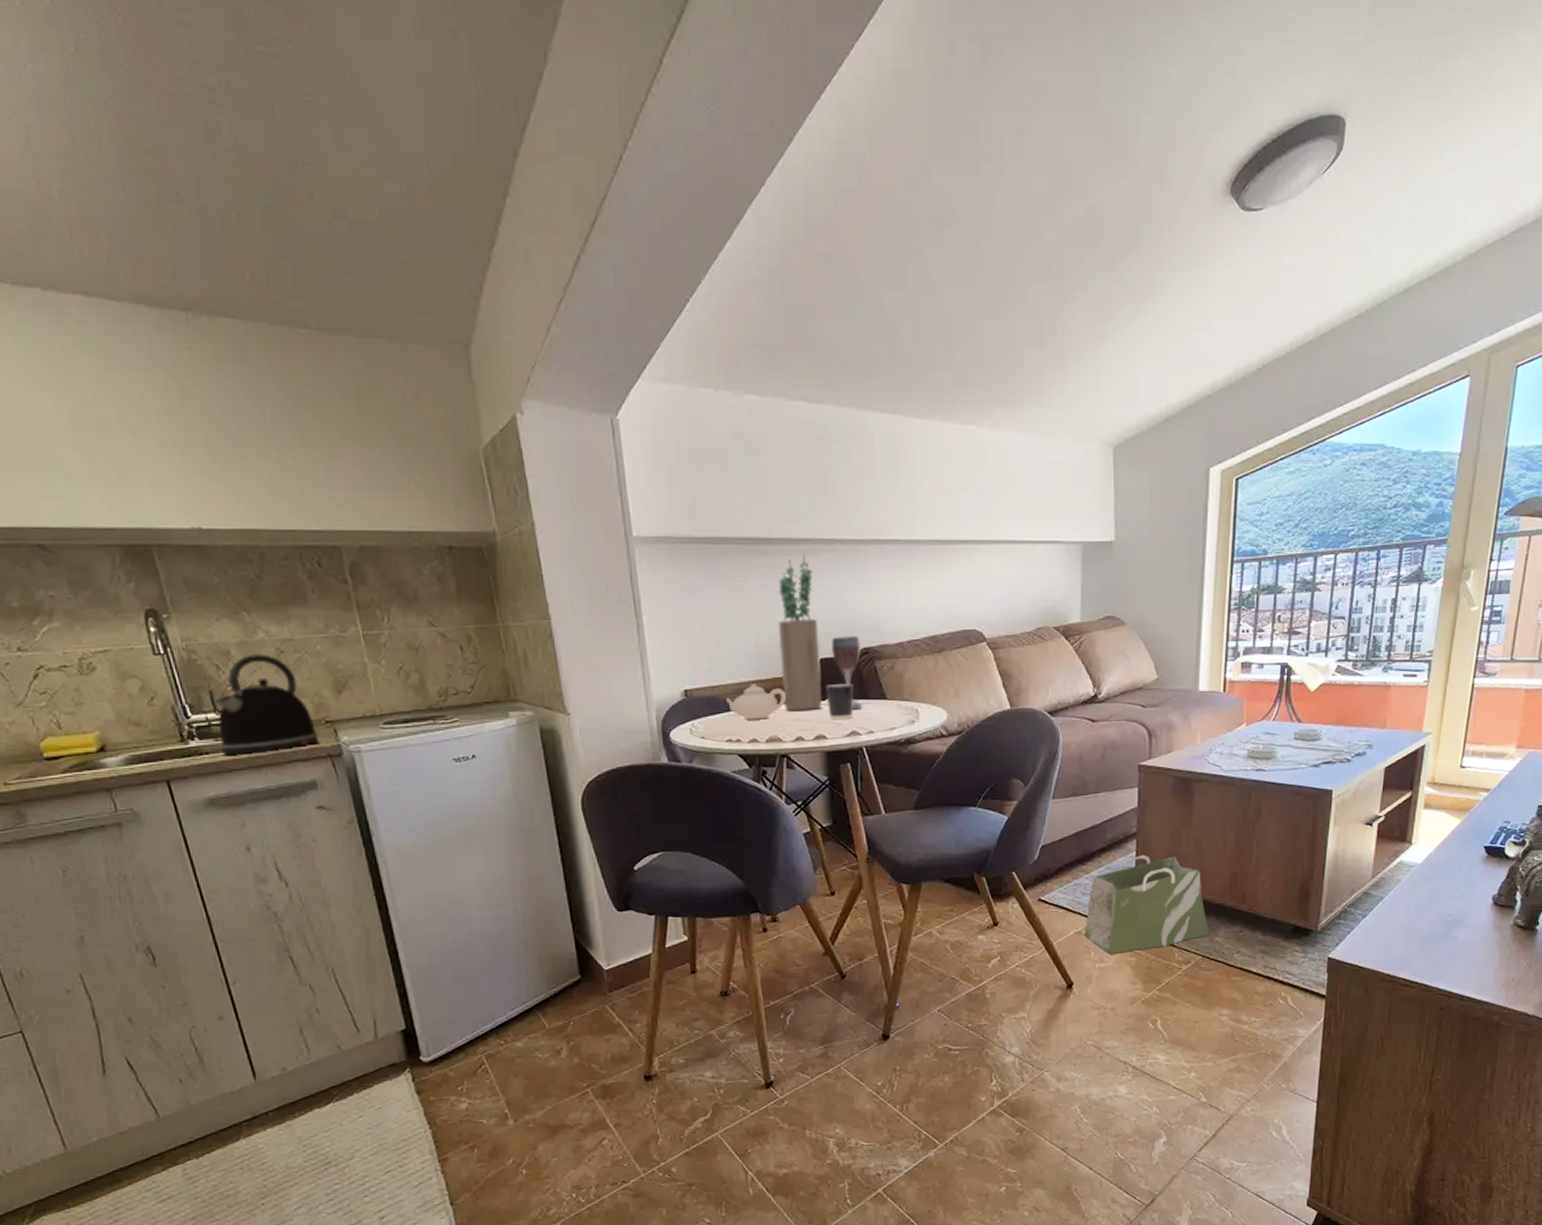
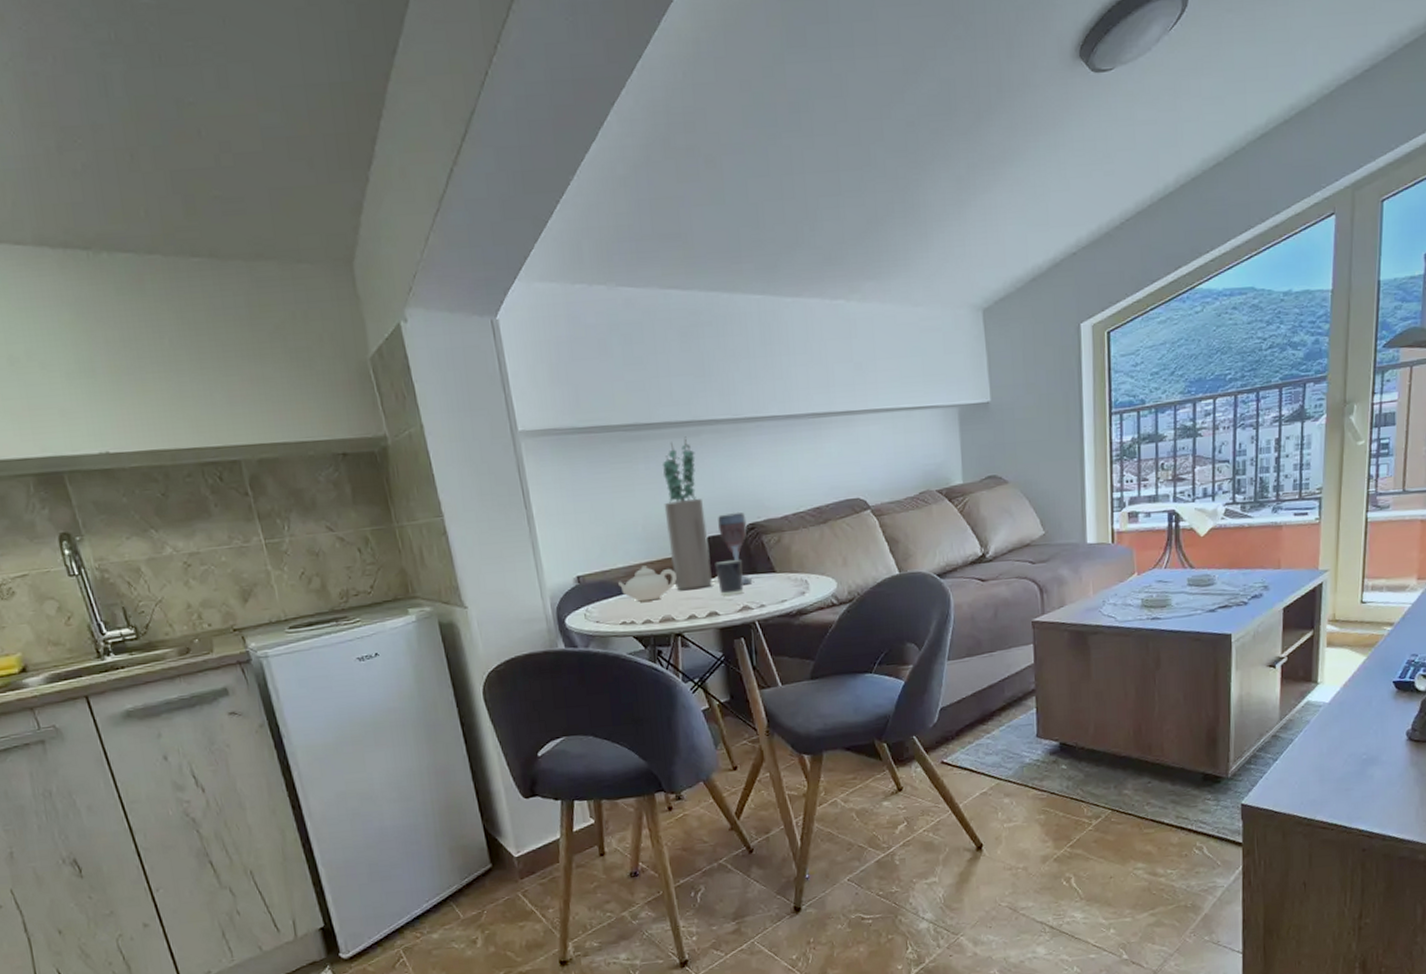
kettle: present [215,654,319,756] -> none [128,568,228,669]
grocery bag: present [1084,854,1210,955] -> none [990,710,1118,815]

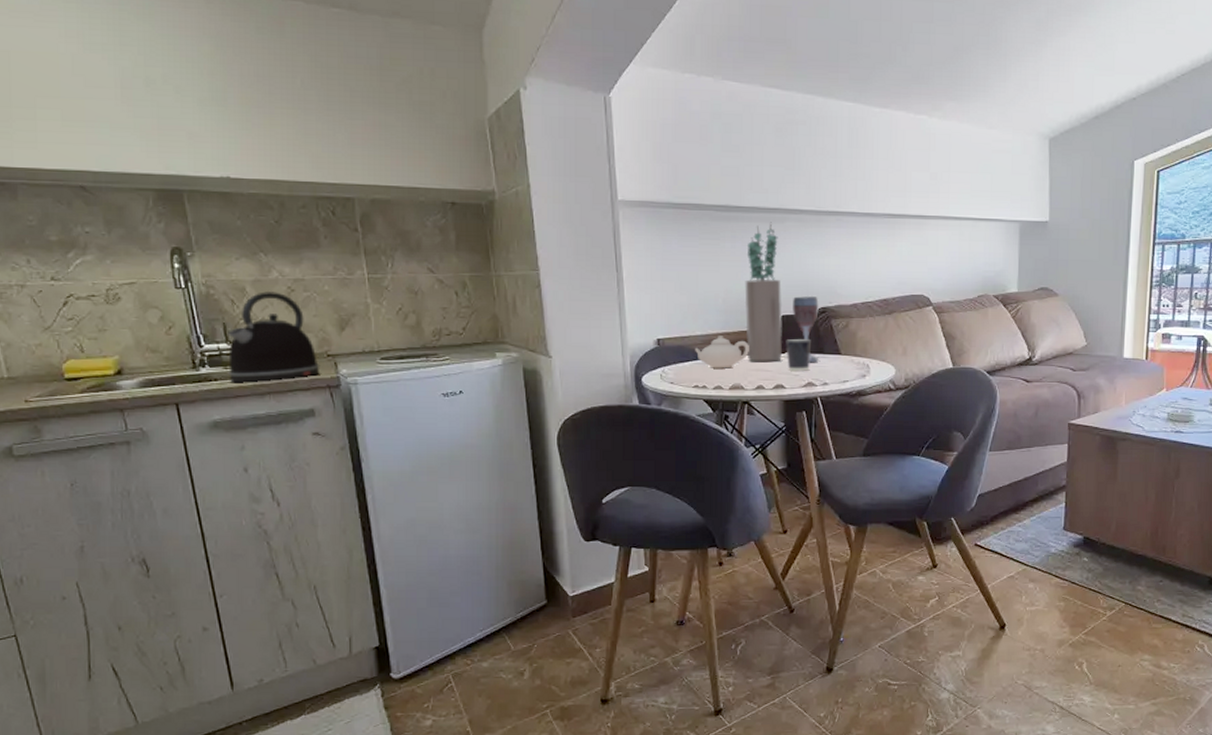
kettle: none [128,568,228,669] -> present [227,291,320,383]

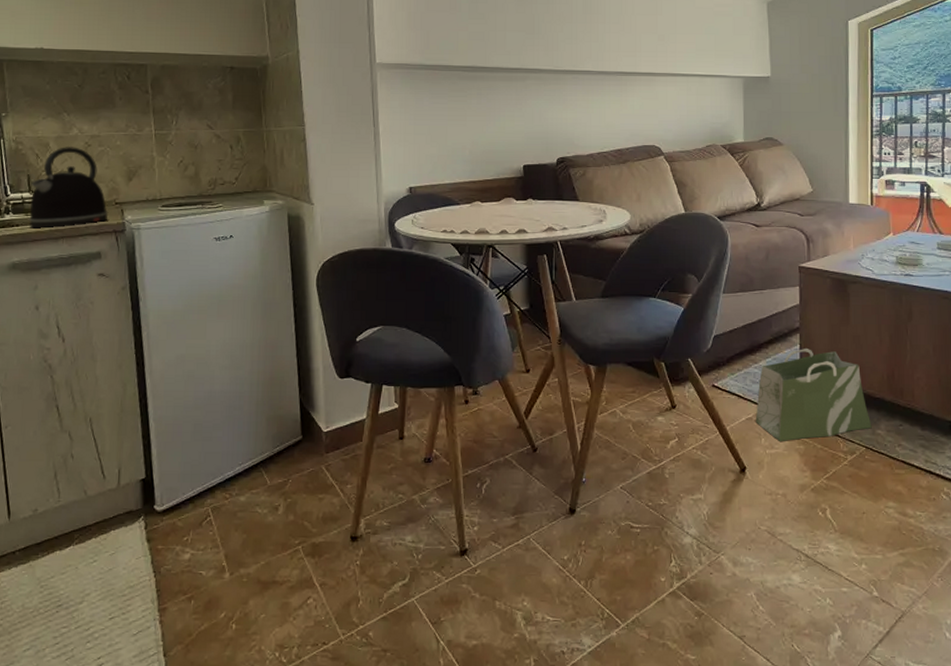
teapot: present [695,336,749,369] -> none [444,184,494,214]
vase: present [744,222,783,362] -> none [489,80,525,209]
mug: present [786,338,812,371] -> none [527,186,552,216]
cup: present [793,296,819,362] -> none [534,147,559,208]
grocery bag: none [1017,505,1133,600] -> present [755,347,872,442]

